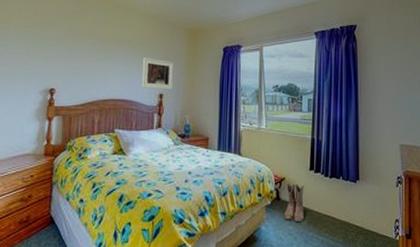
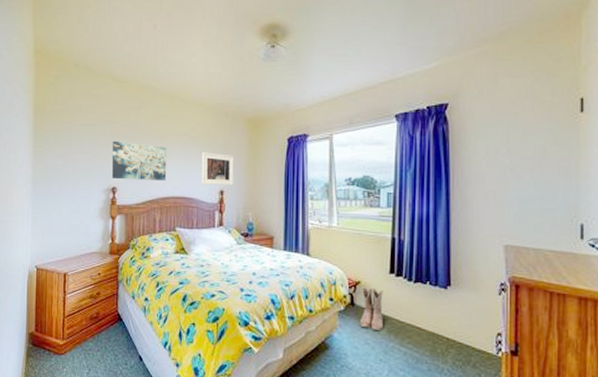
wall art: none [50,42,108,84] -> present [111,140,167,181]

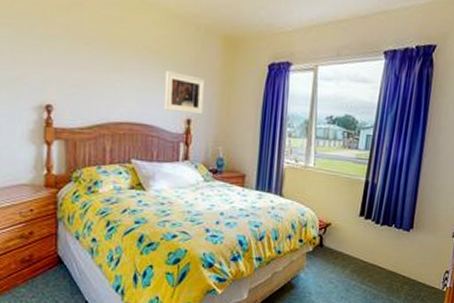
wall art: present [111,140,167,181] -> none [44,43,120,103]
boots: present [359,287,383,331] -> none [325,229,352,271]

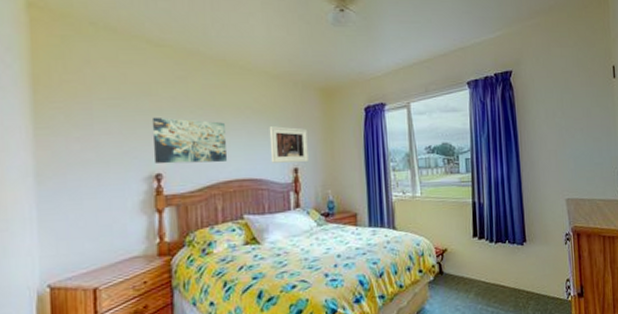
wall art: none [44,43,120,103] -> present [151,117,228,164]

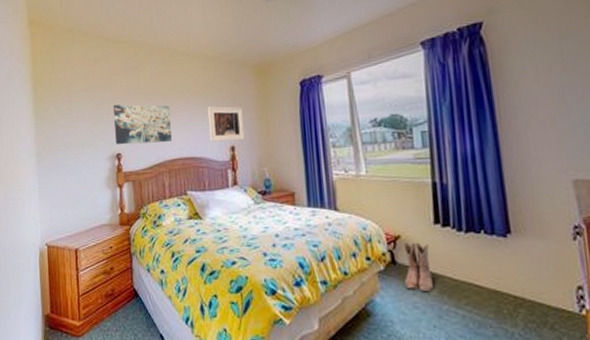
boots: none [448,253,471,296] -> present [403,242,433,293]

